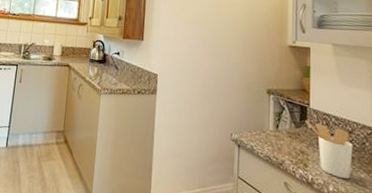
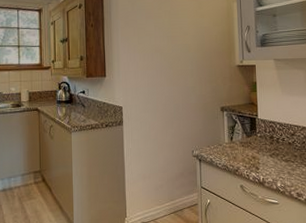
utensil holder: present [305,120,353,179] -> none [255,129,295,174]

